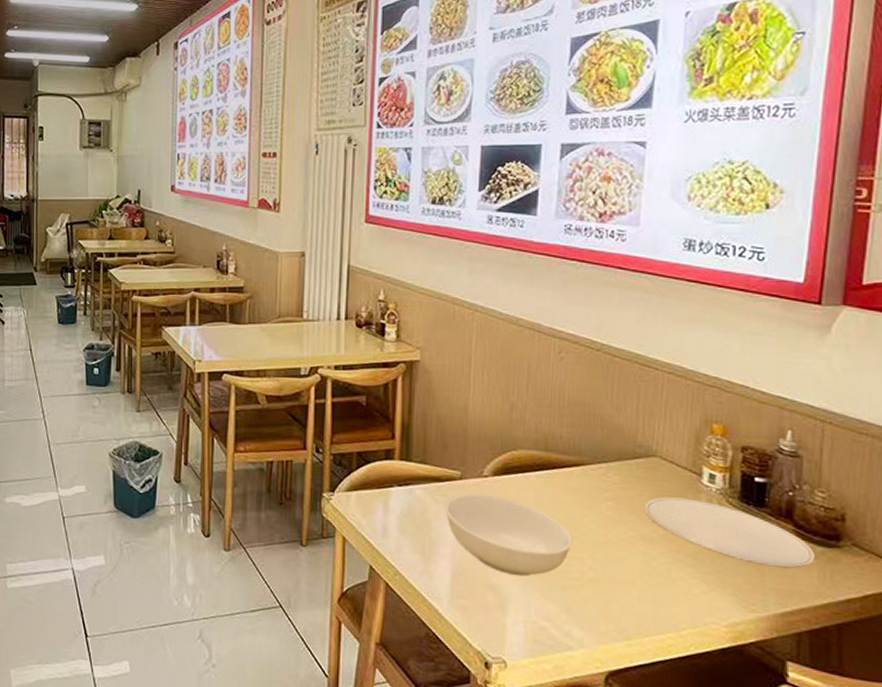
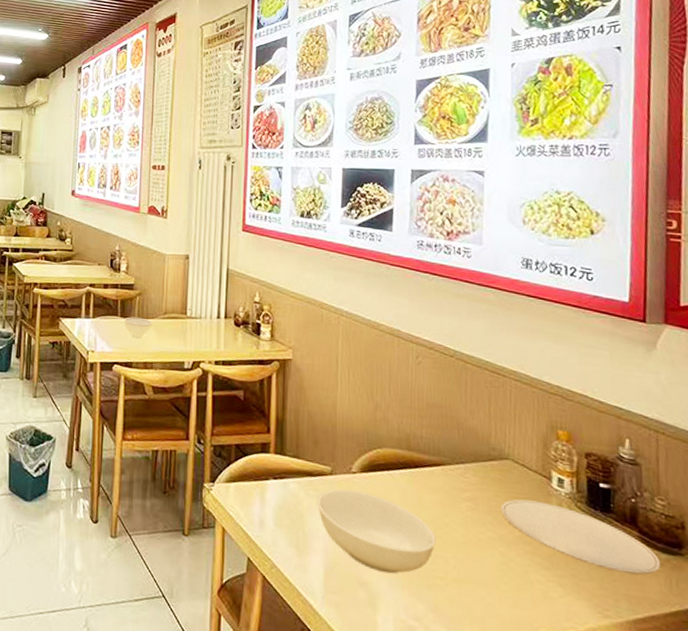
bowl: none [234,322,265,345] -> present [124,317,153,339]

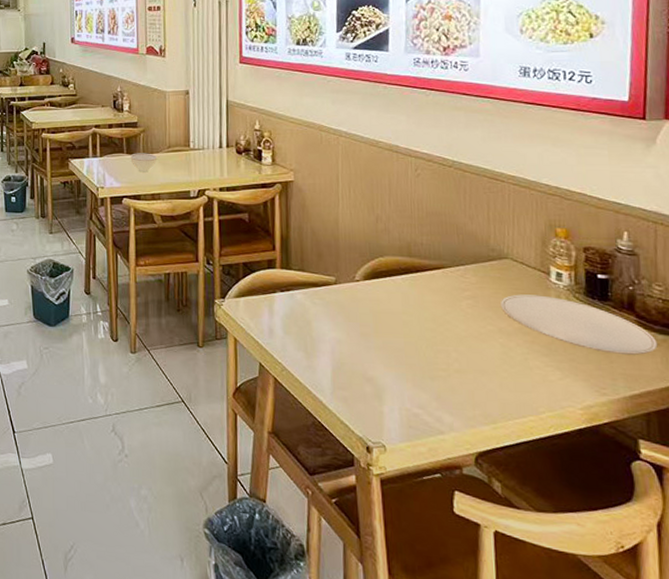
bowl: present [317,489,436,574] -> none [323,296,438,369]

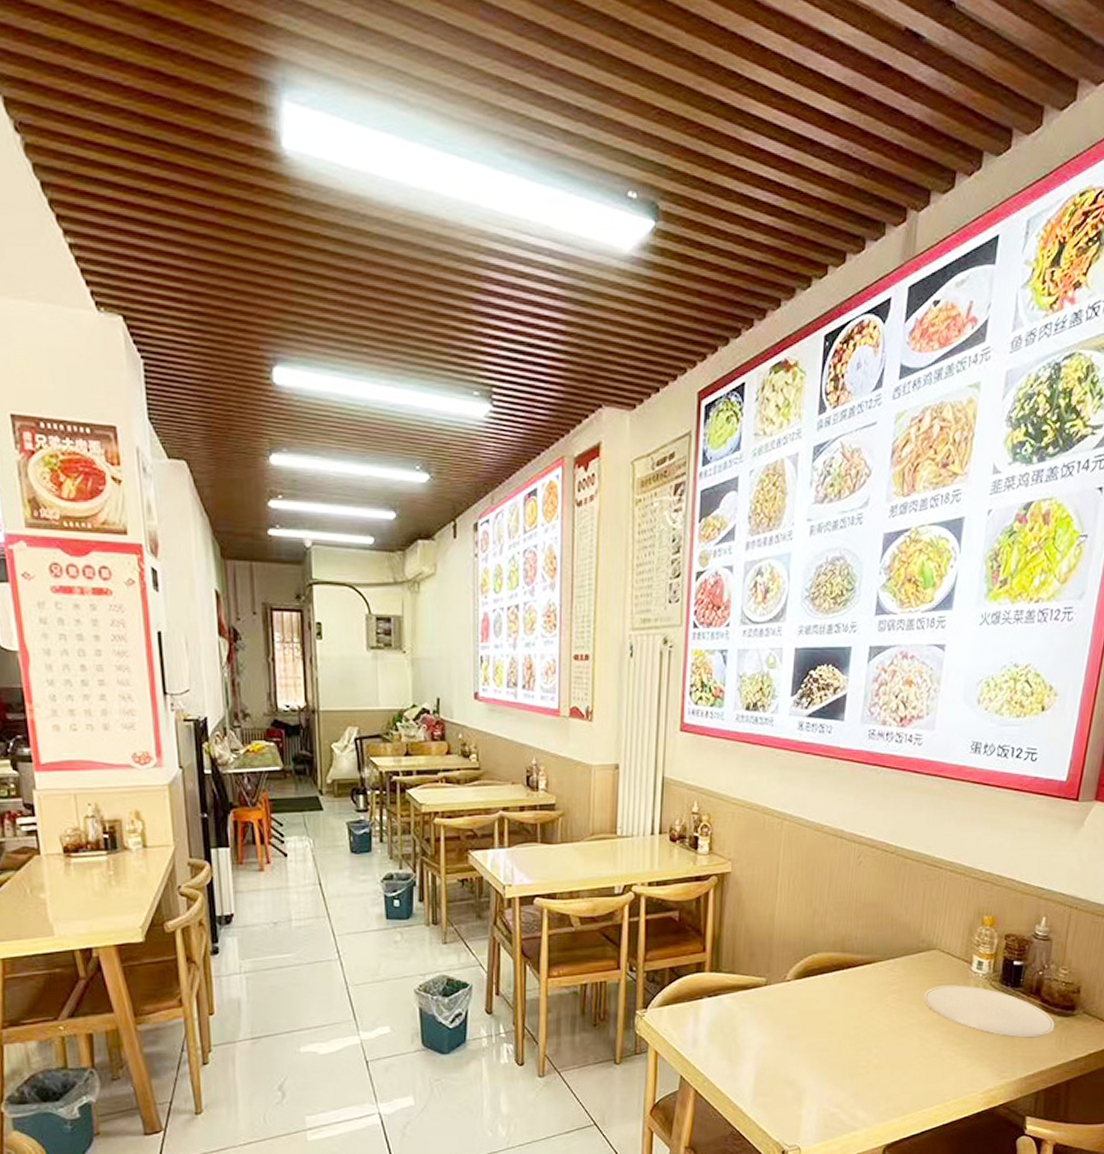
bowl: present [130,153,157,172] -> none [545,842,578,866]

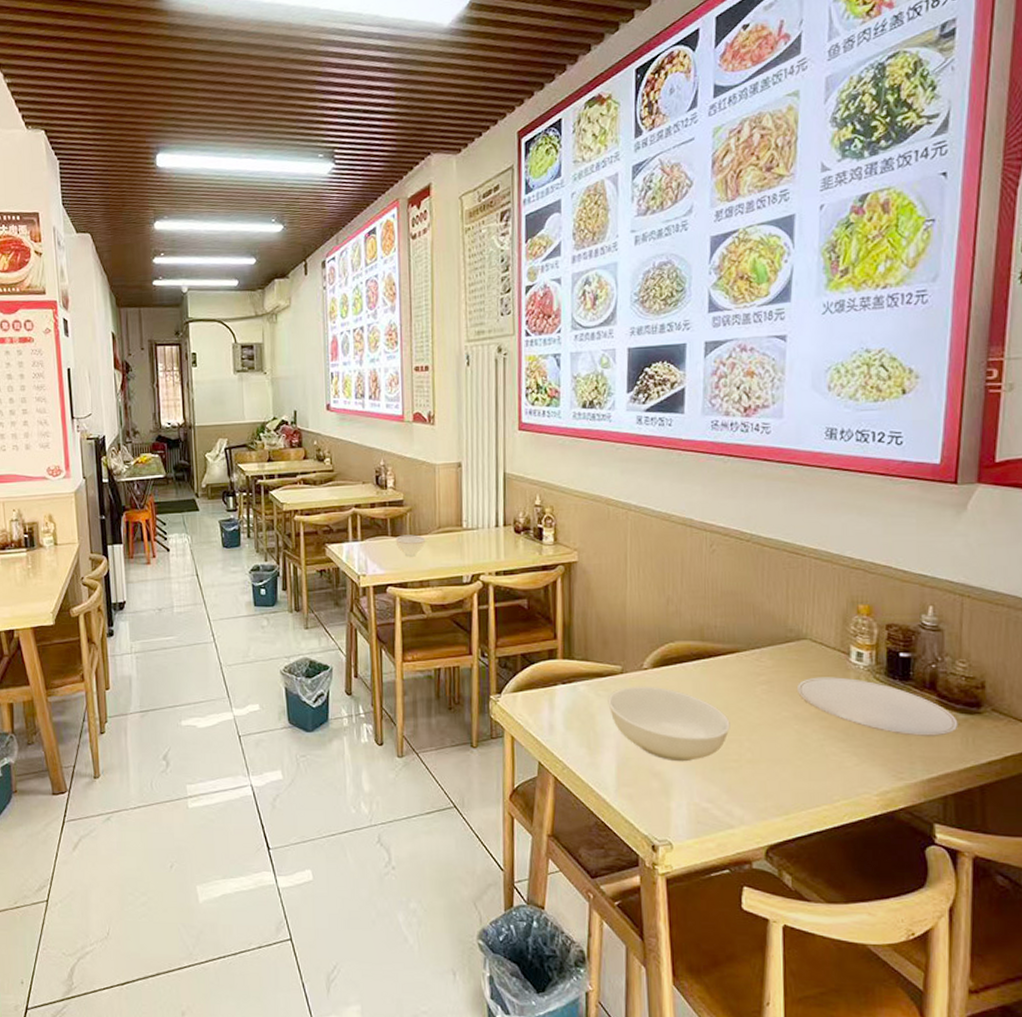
bowl: none [545,842,578,866] -> present [395,535,426,557]
bowl: none [751,997,862,1070] -> present [608,686,730,762]

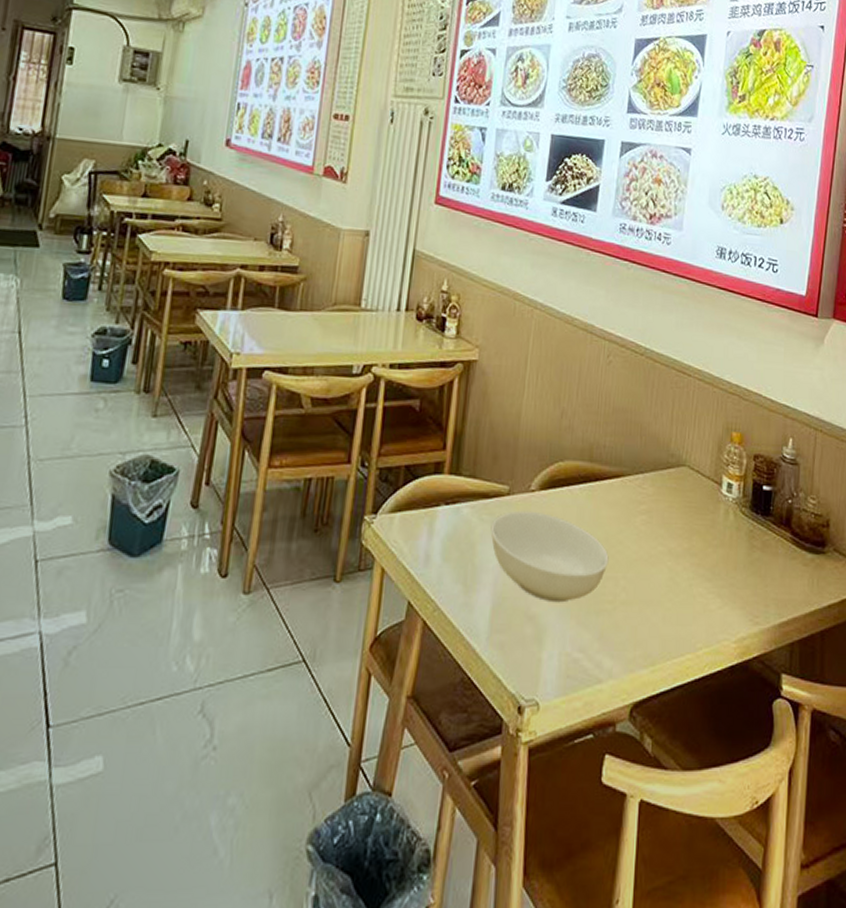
bowl: present [395,535,426,557] -> none [282,308,318,337]
plate: present [797,677,958,736] -> none [673,508,807,577]

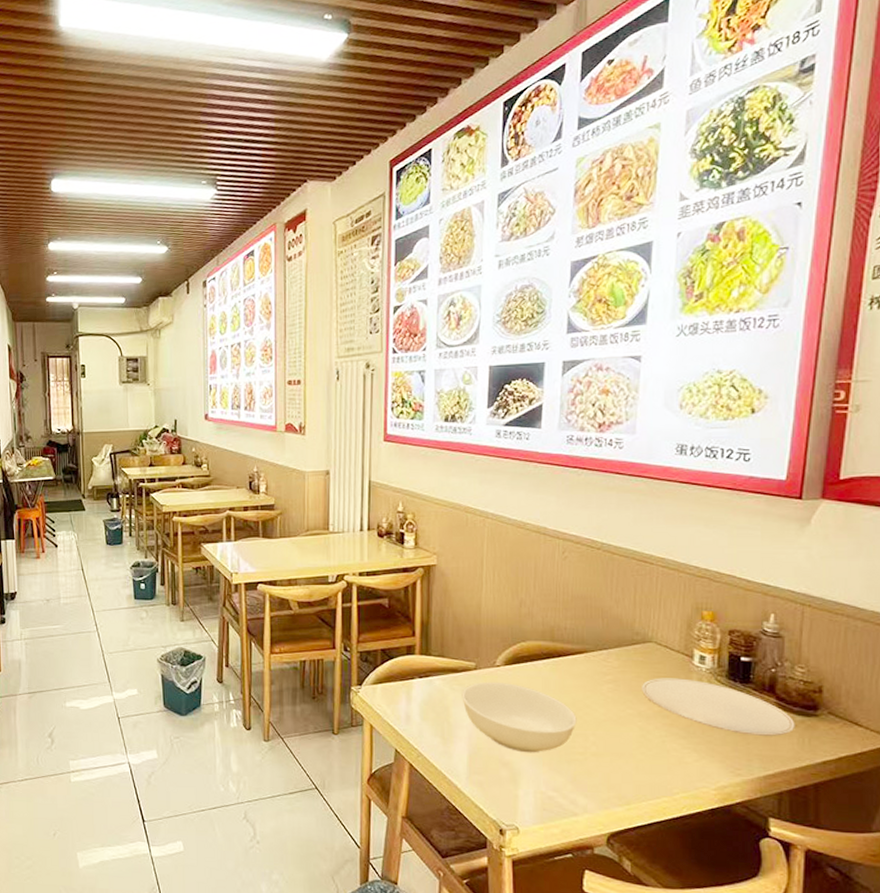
plate: none [673,508,807,577] -> present [642,678,795,736]

